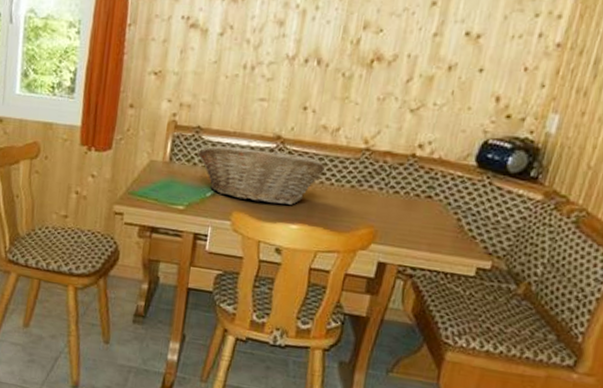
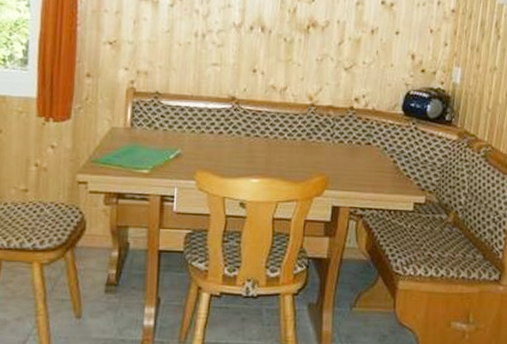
fruit basket: present [197,145,326,206] -> none [158,109,278,161]

